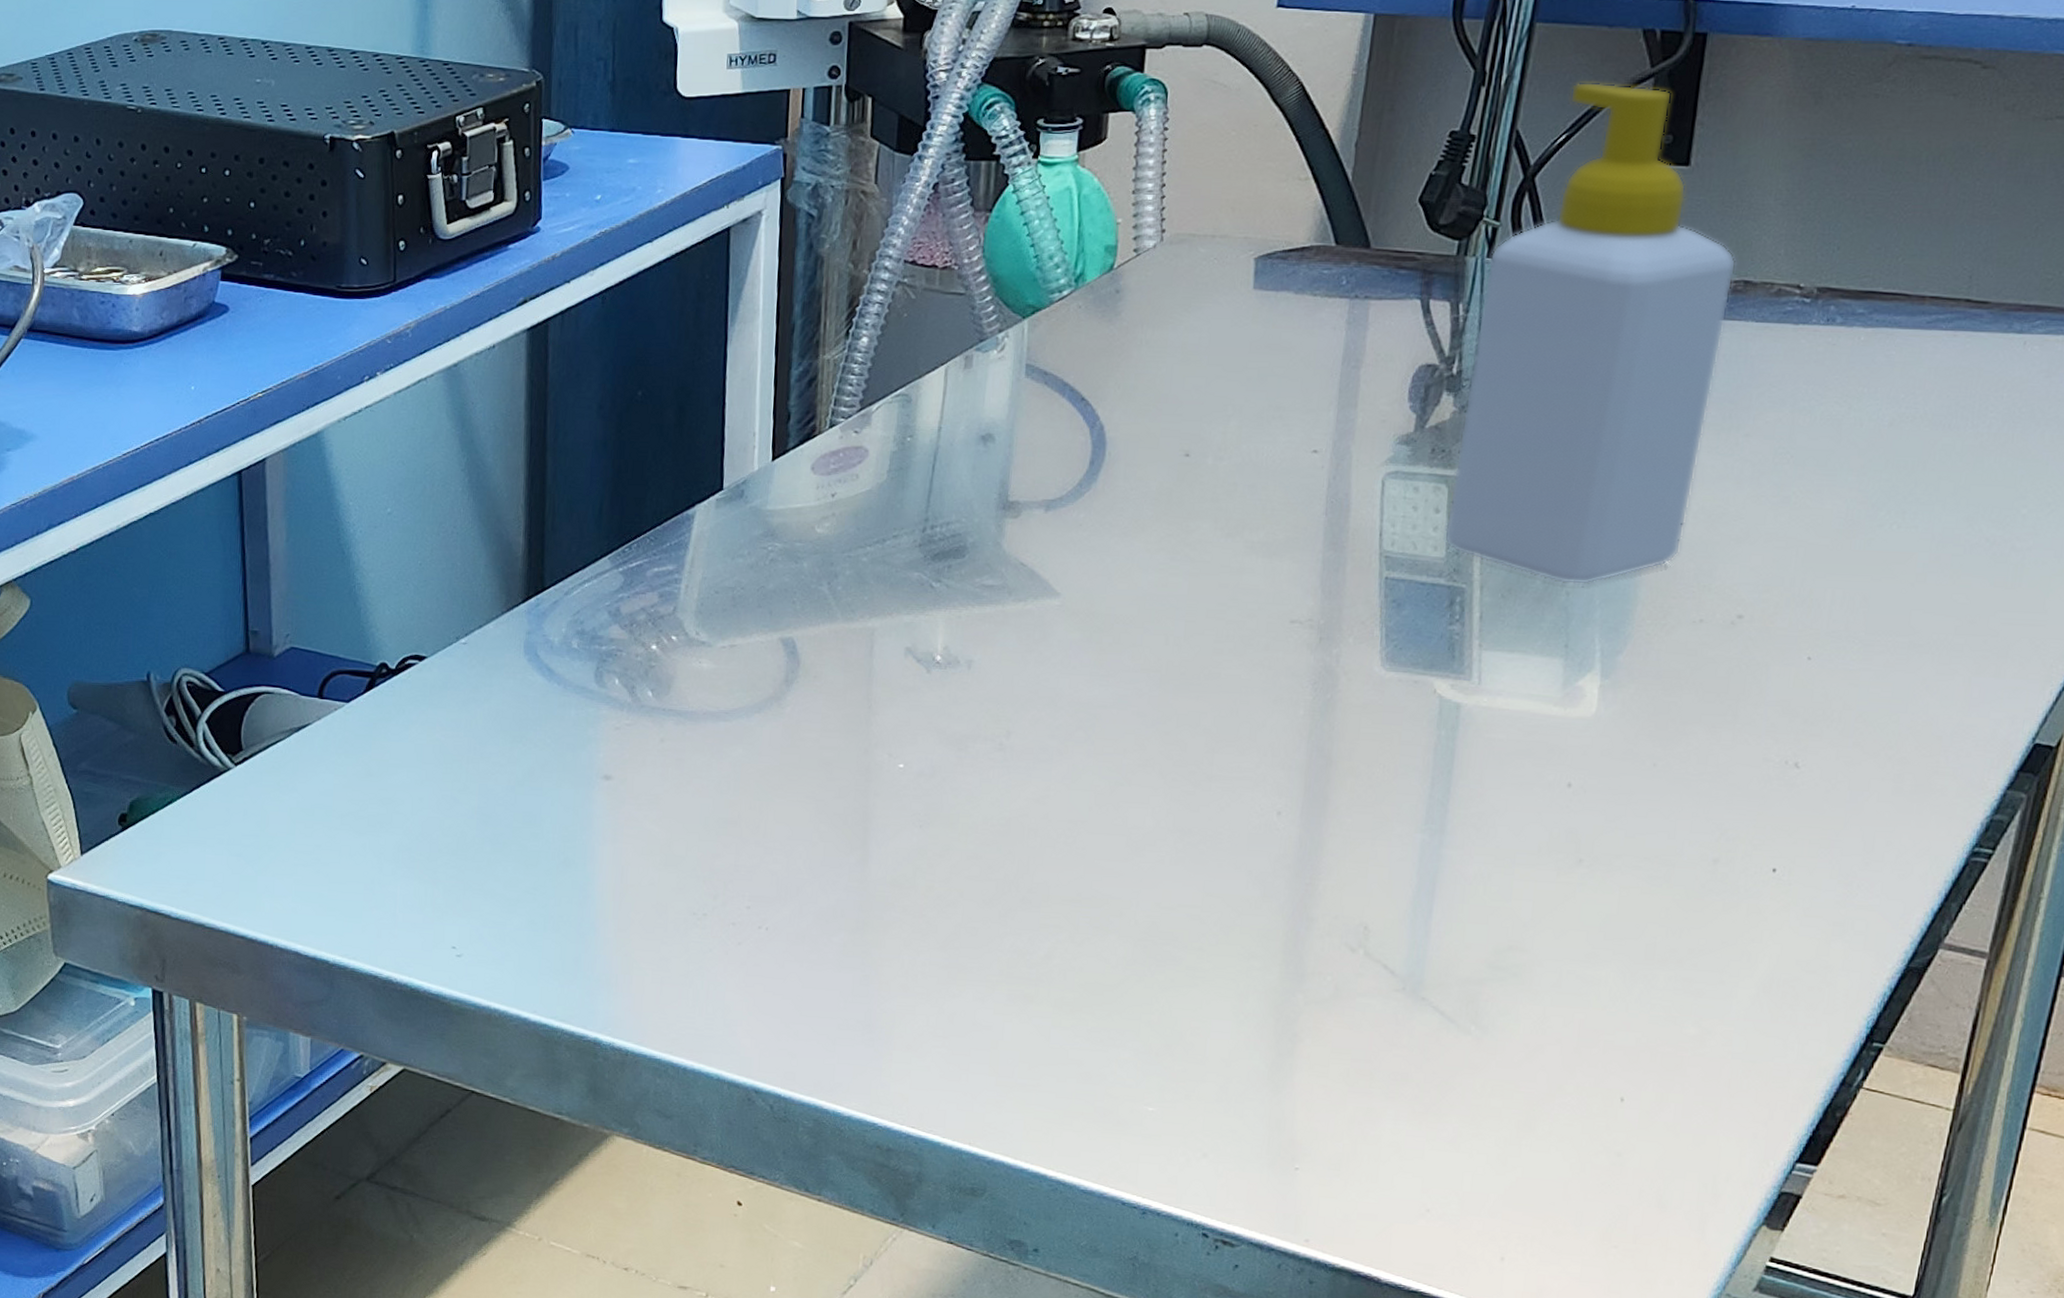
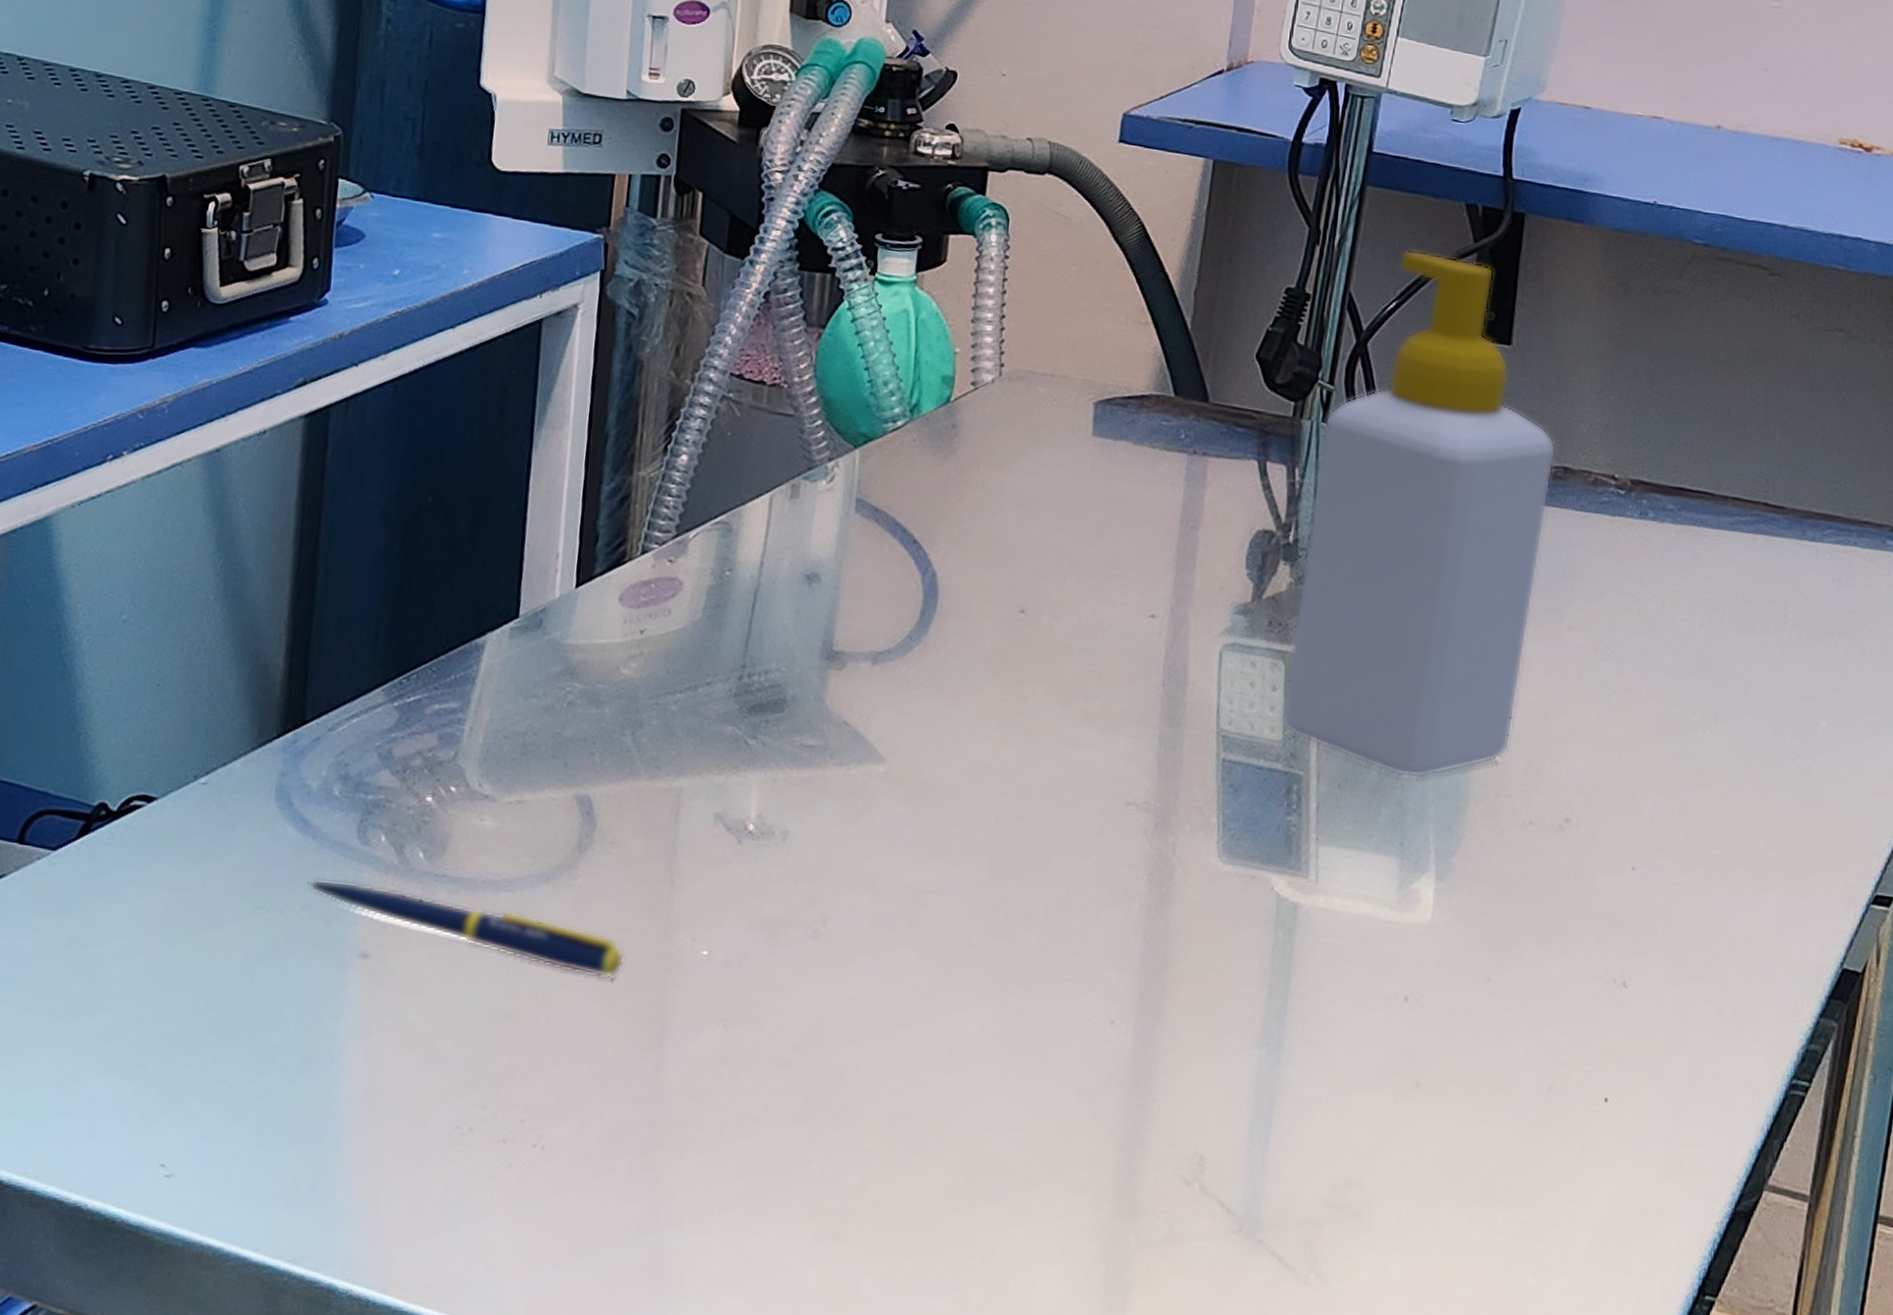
pen: none [555,717,830,790] -> present [307,879,625,979]

